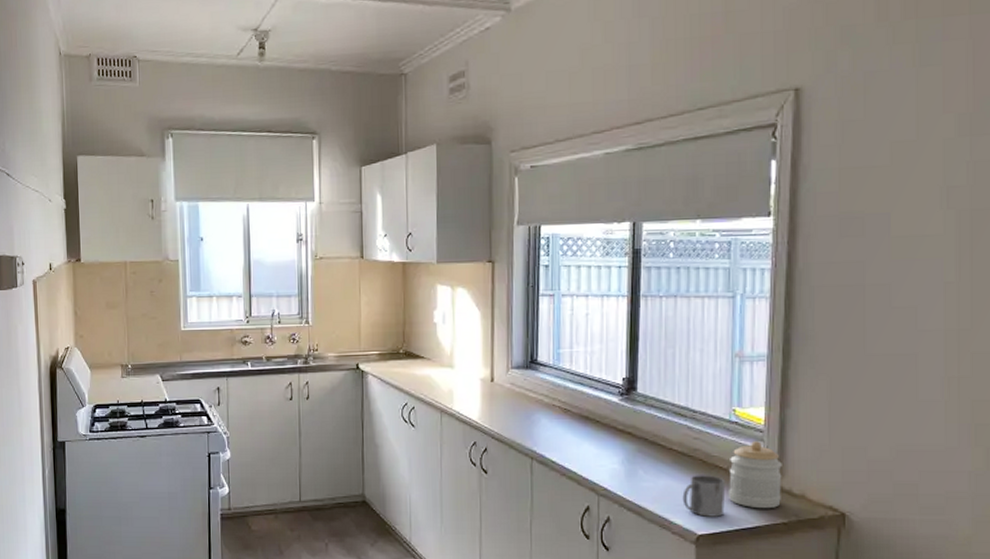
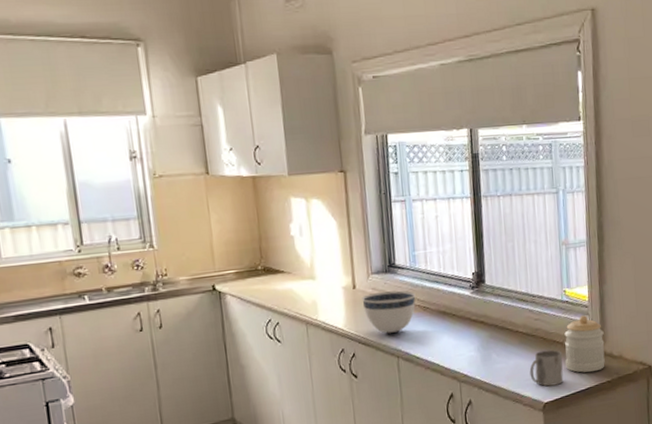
bowl: none [499,388,557,432] -> present [362,290,416,334]

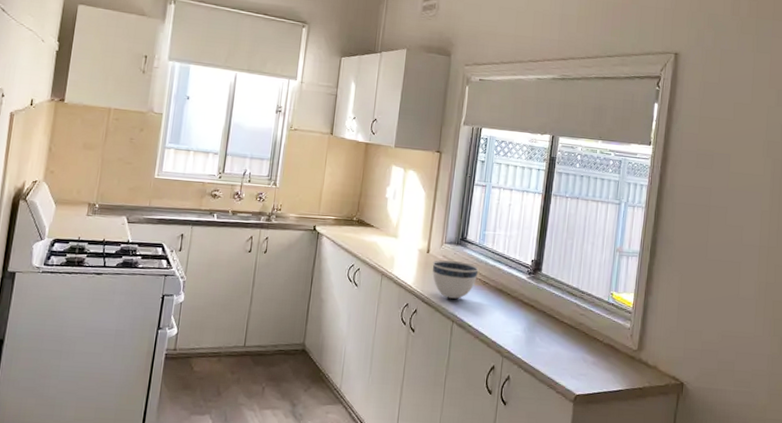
mug: present [529,350,564,387] -> none [567,344,601,381]
jar: present [564,315,605,373] -> none [602,320,643,376]

